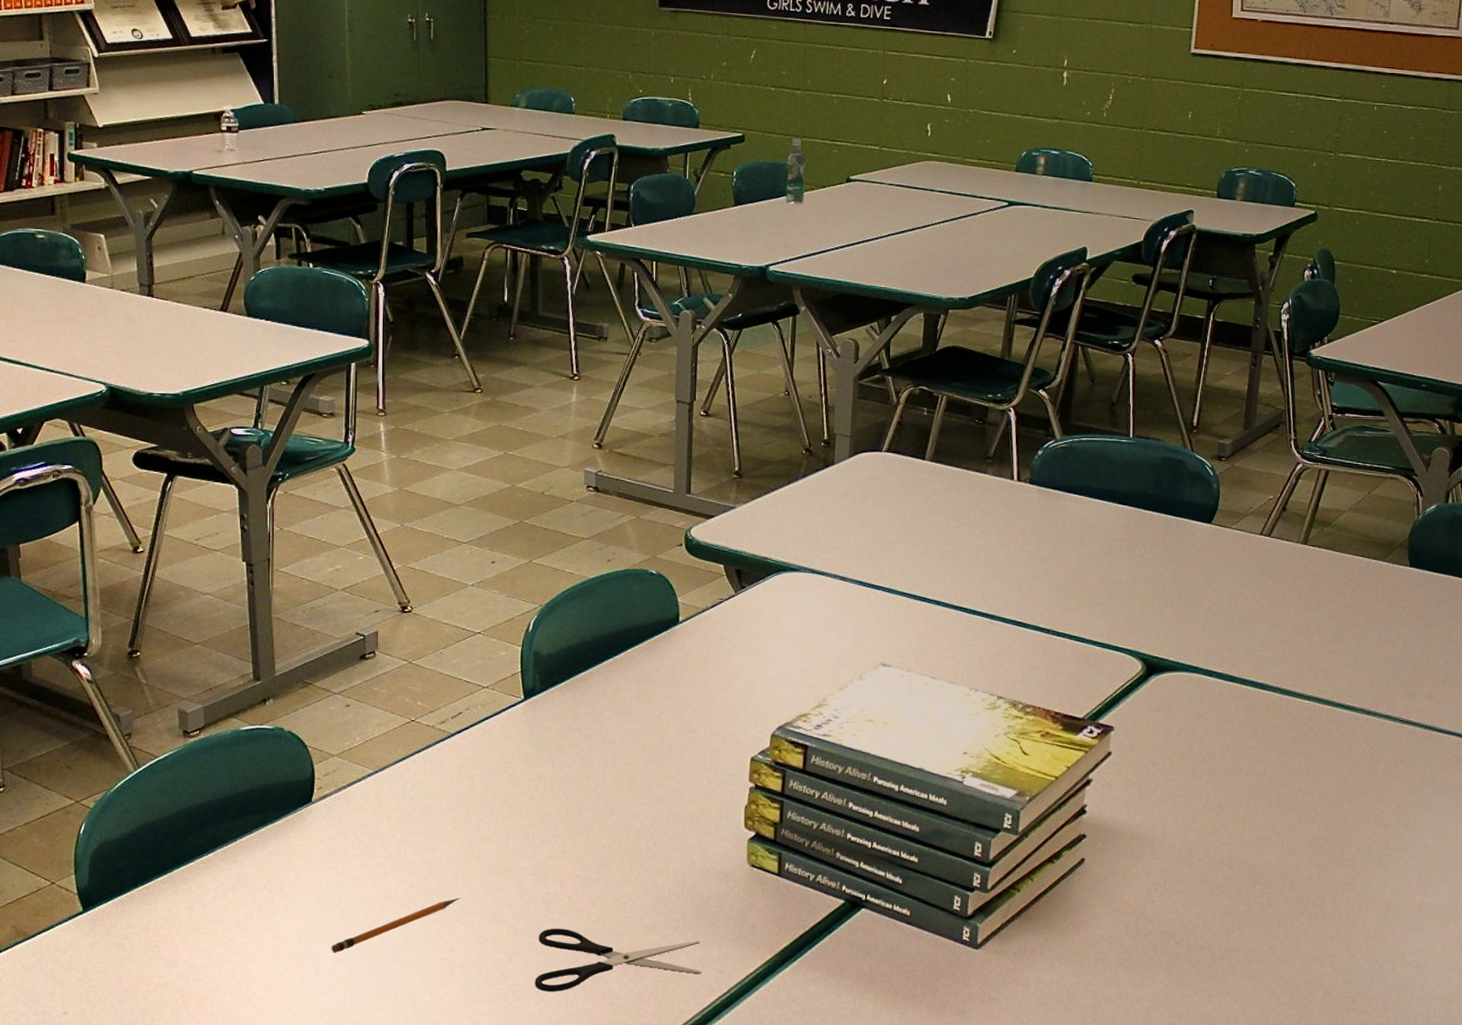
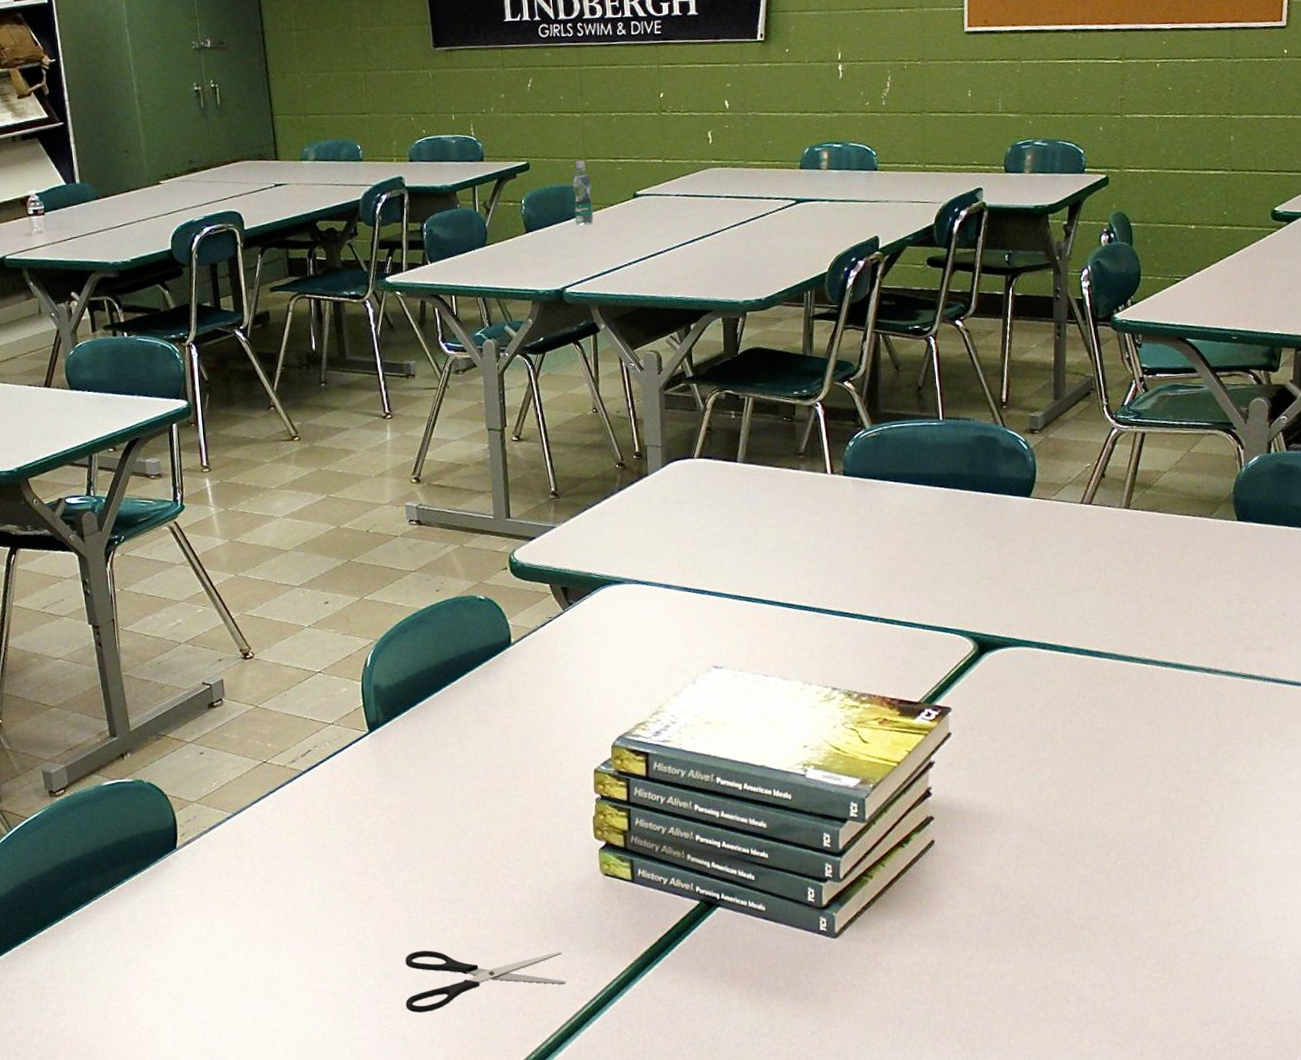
pencil: present [331,898,460,954] -> none [208,929,327,992]

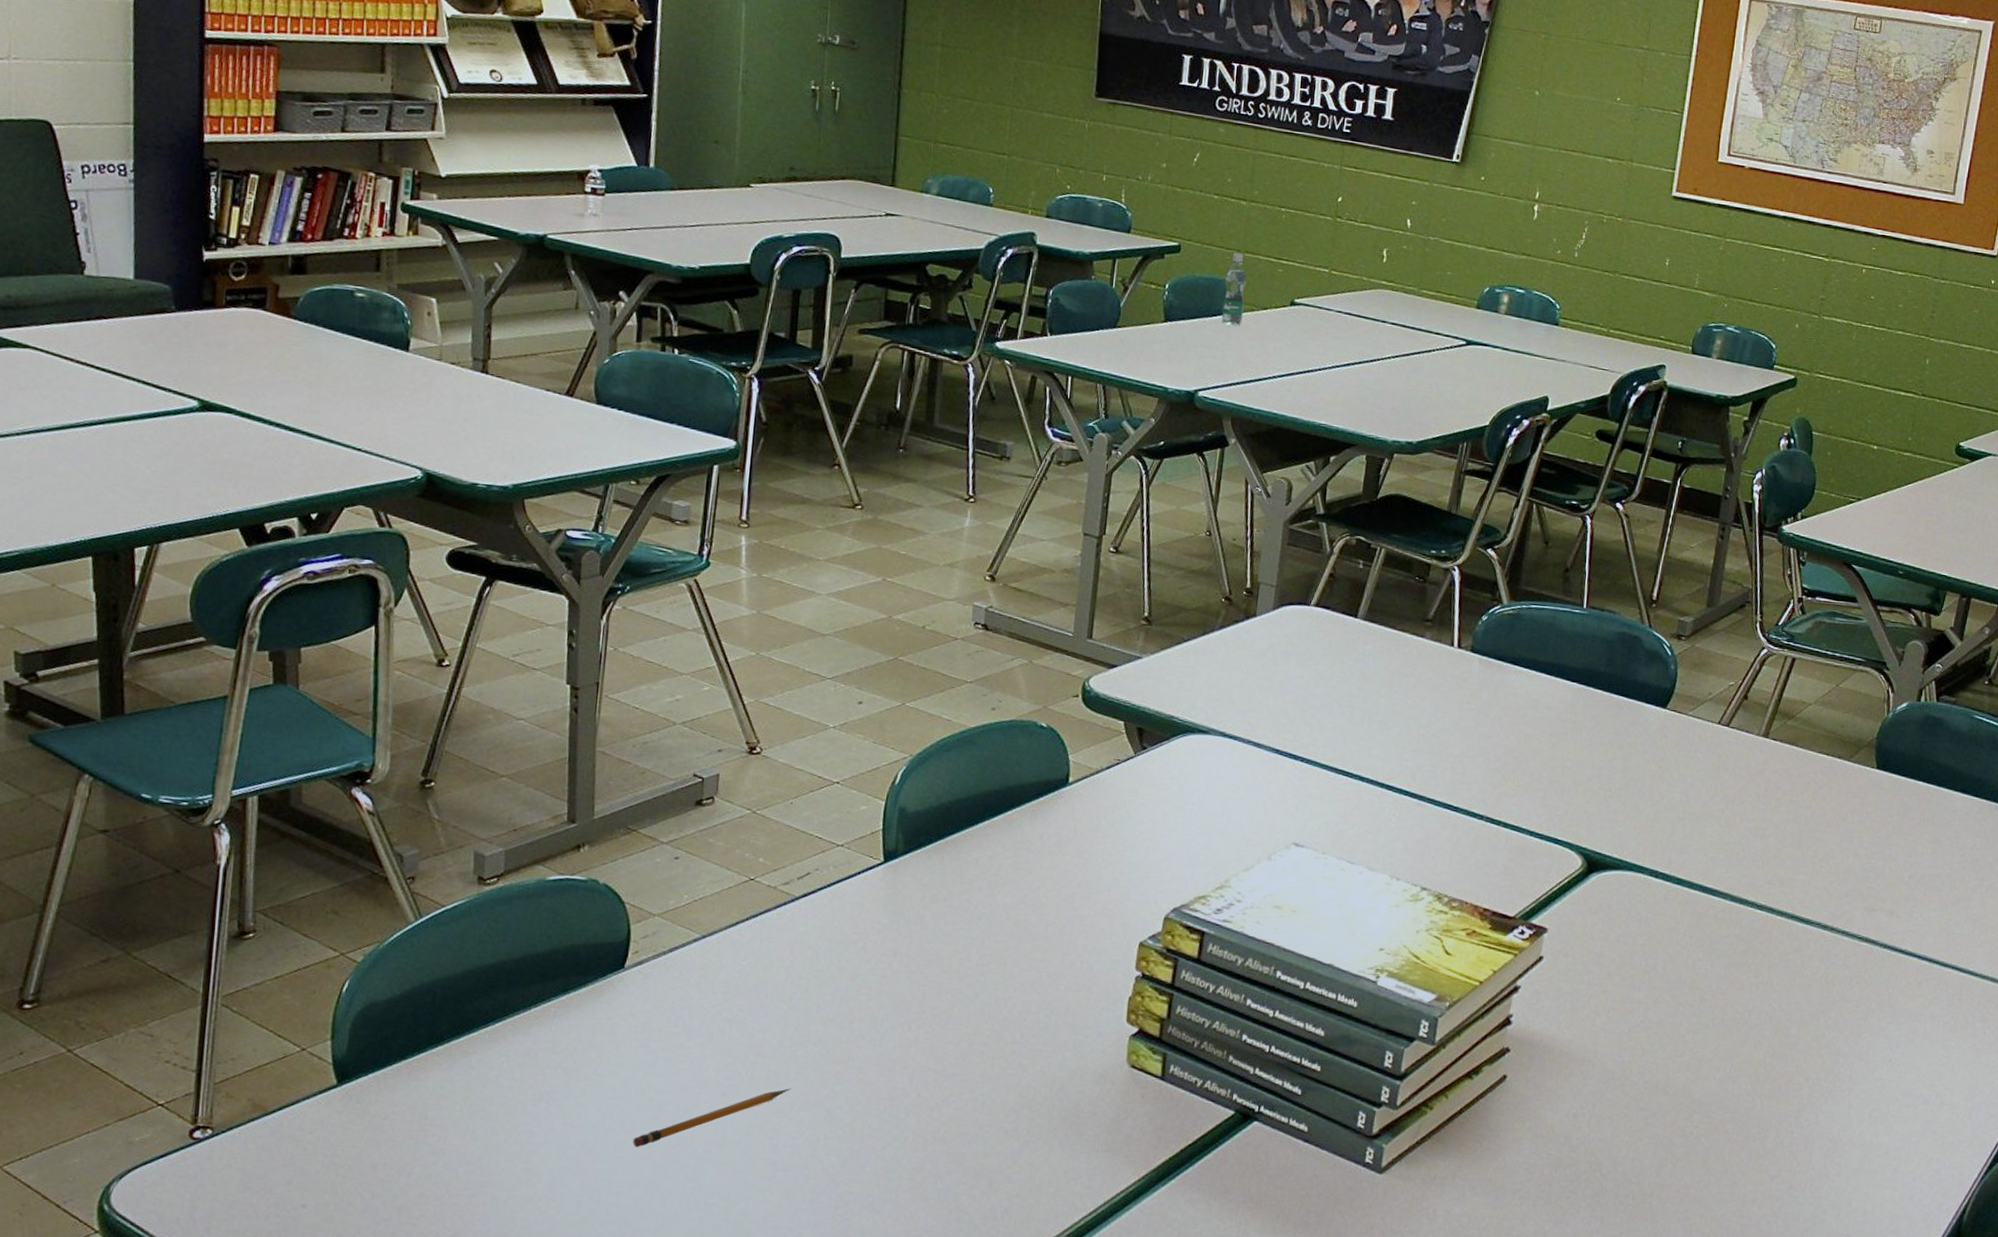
pencil: none [208,929,327,992] -> present [632,1088,791,1148]
scissors: present [405,950,567,1013] -> none [870,1129,1066,1203]

